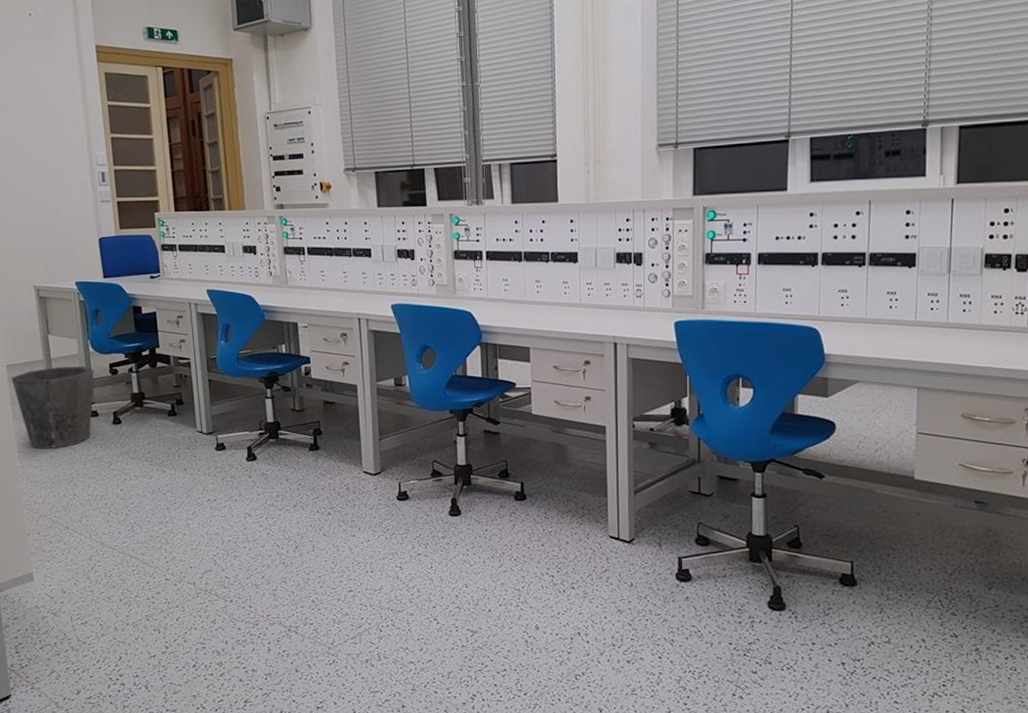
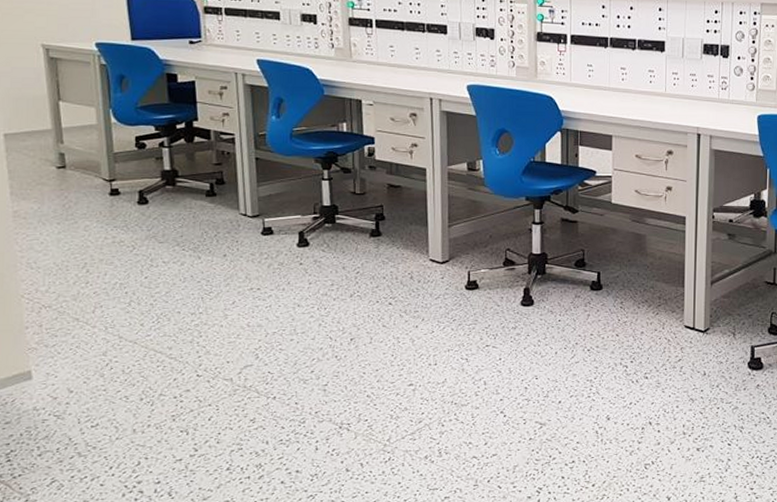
waste bin: present [11,366,94,449] -> none [9,137,116,230]

